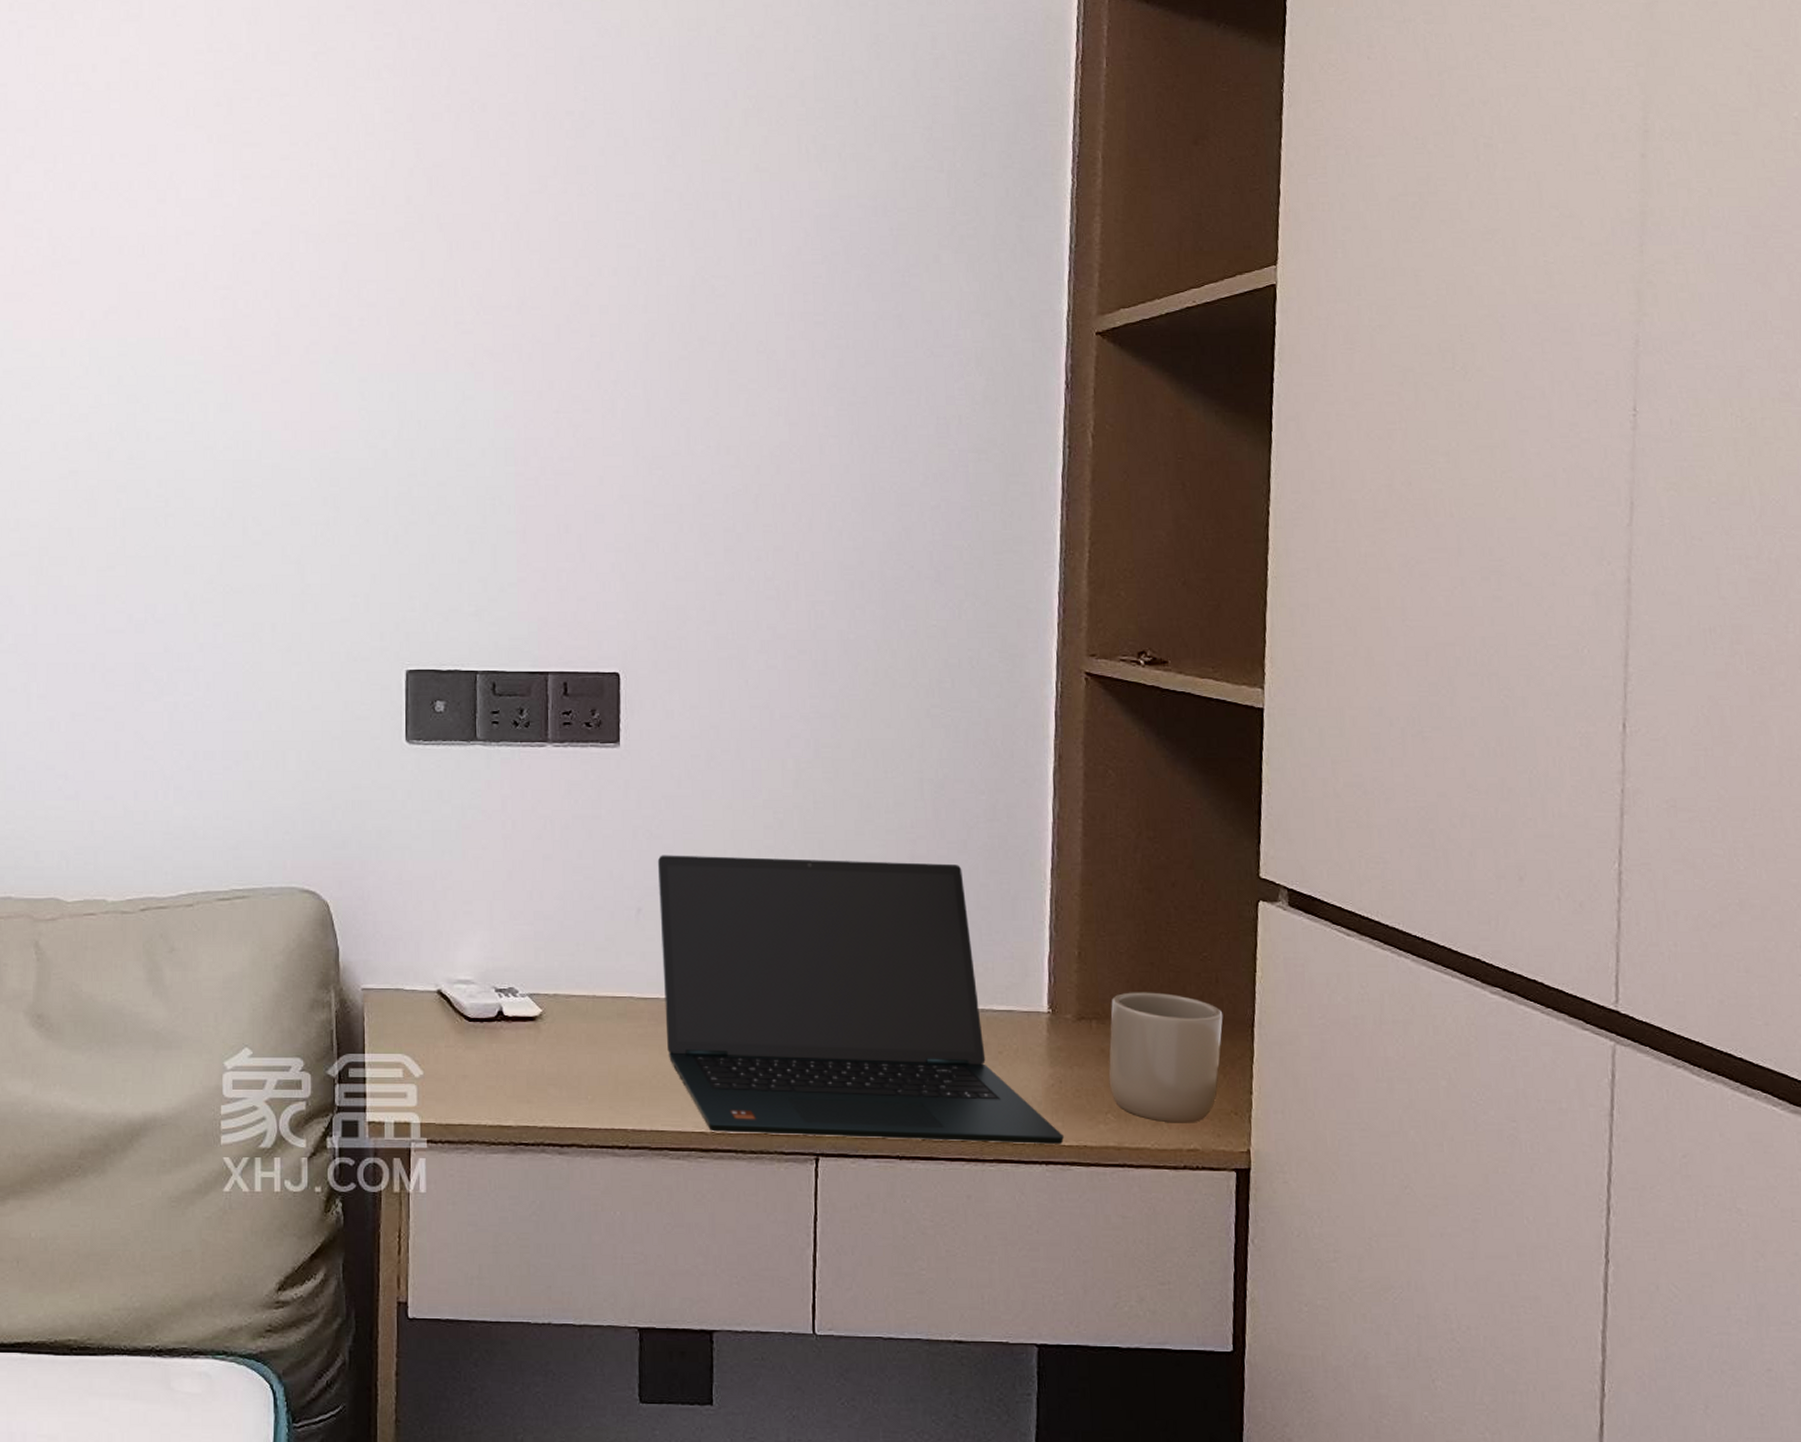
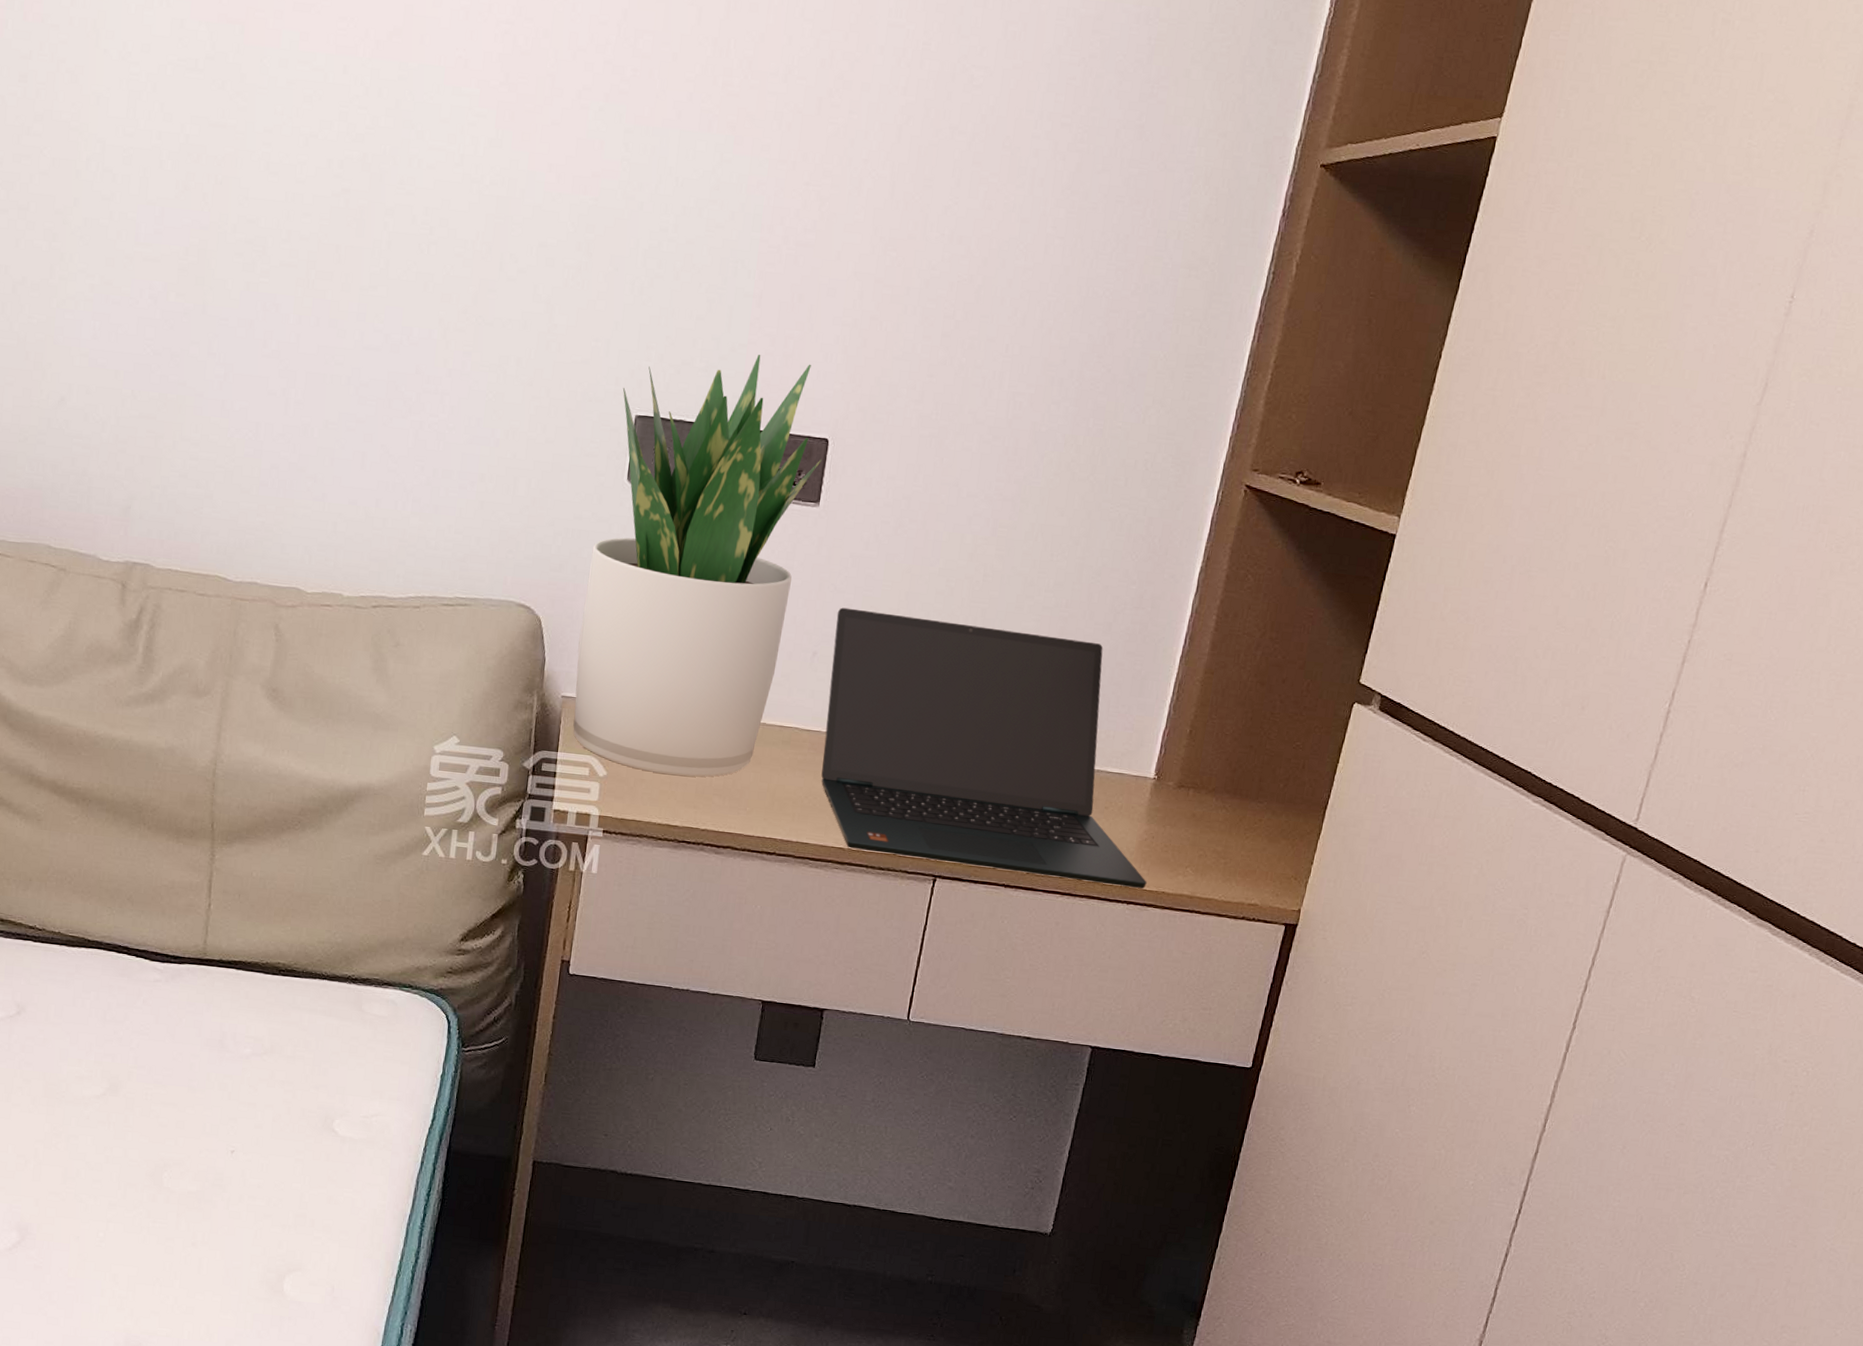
planter: none [374,592,615,1067] -> present [573,355,822,777]
mug: present [1108,992,1223,1123] -> none [1193,768,1303,883]

